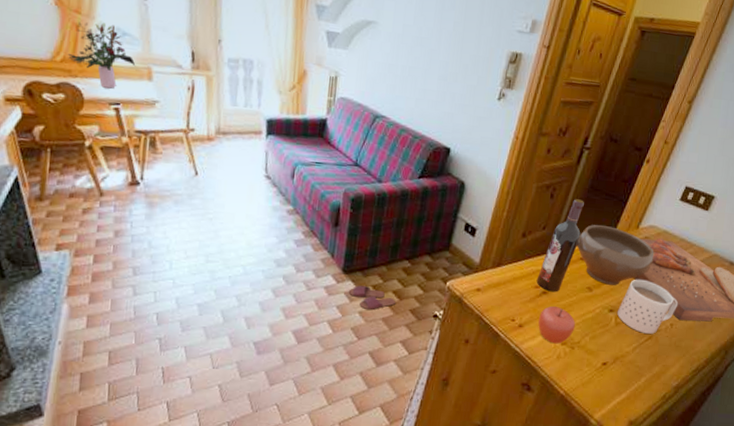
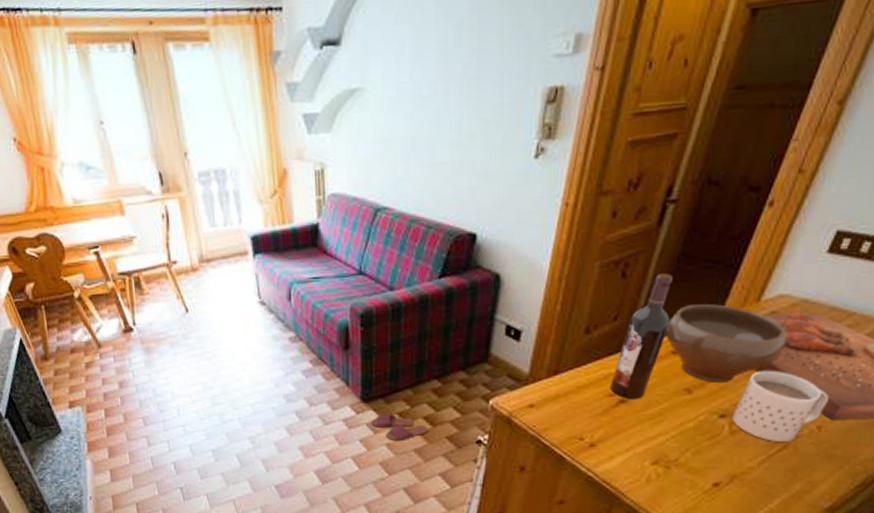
bouquet: present [67,22,136,89] -> none [39,159,106,232]
fruit: present [538,306,575,344] -> none [617,418,670,464]

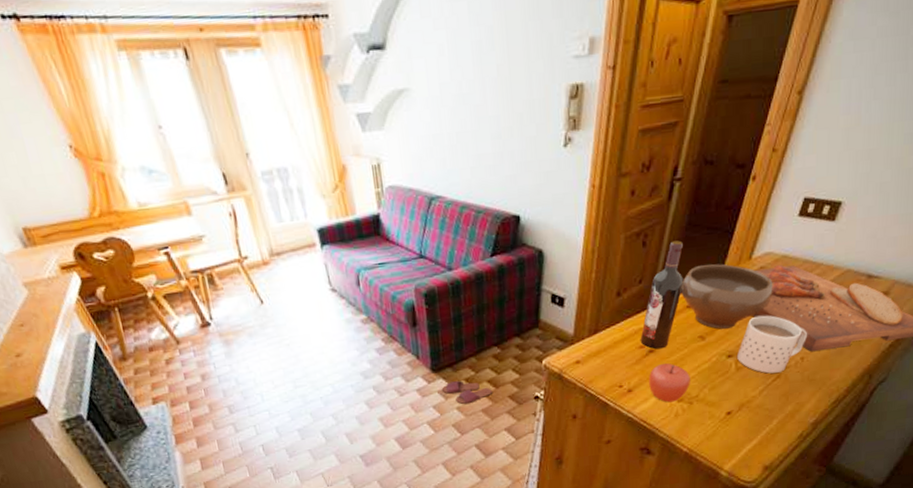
fruit: none [617,418,670,464] -> present [649,363,690,403]

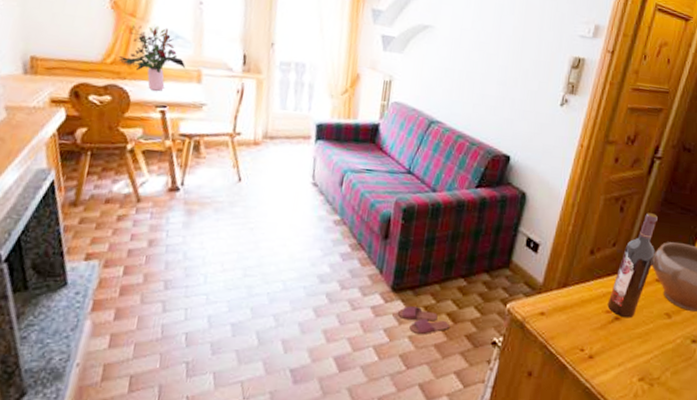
bouquet: none [102,164,172,234] -> present [118,25,186,91]
fruit: present [649,363,690,403] -> none [611,335,653,380]

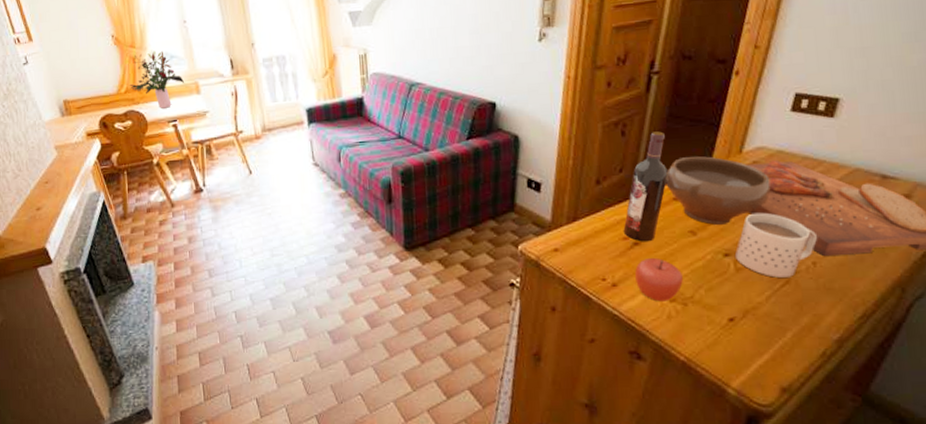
slippers: present [398,306,450,334] -> none [415,261,465,285]
fruit: none [611,335,653,380] -> present [635,258,683,302]

